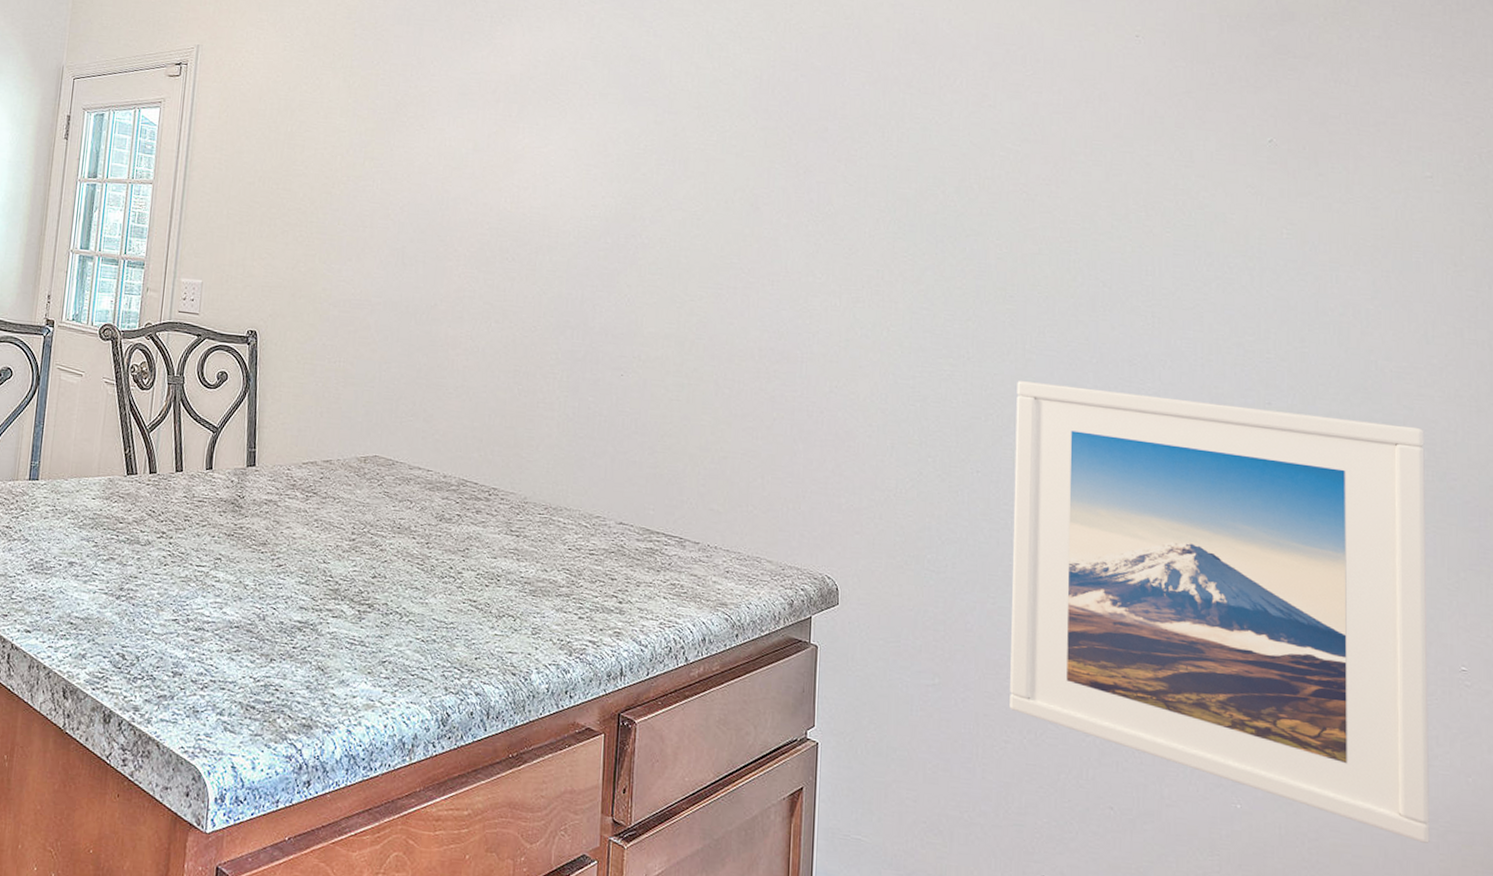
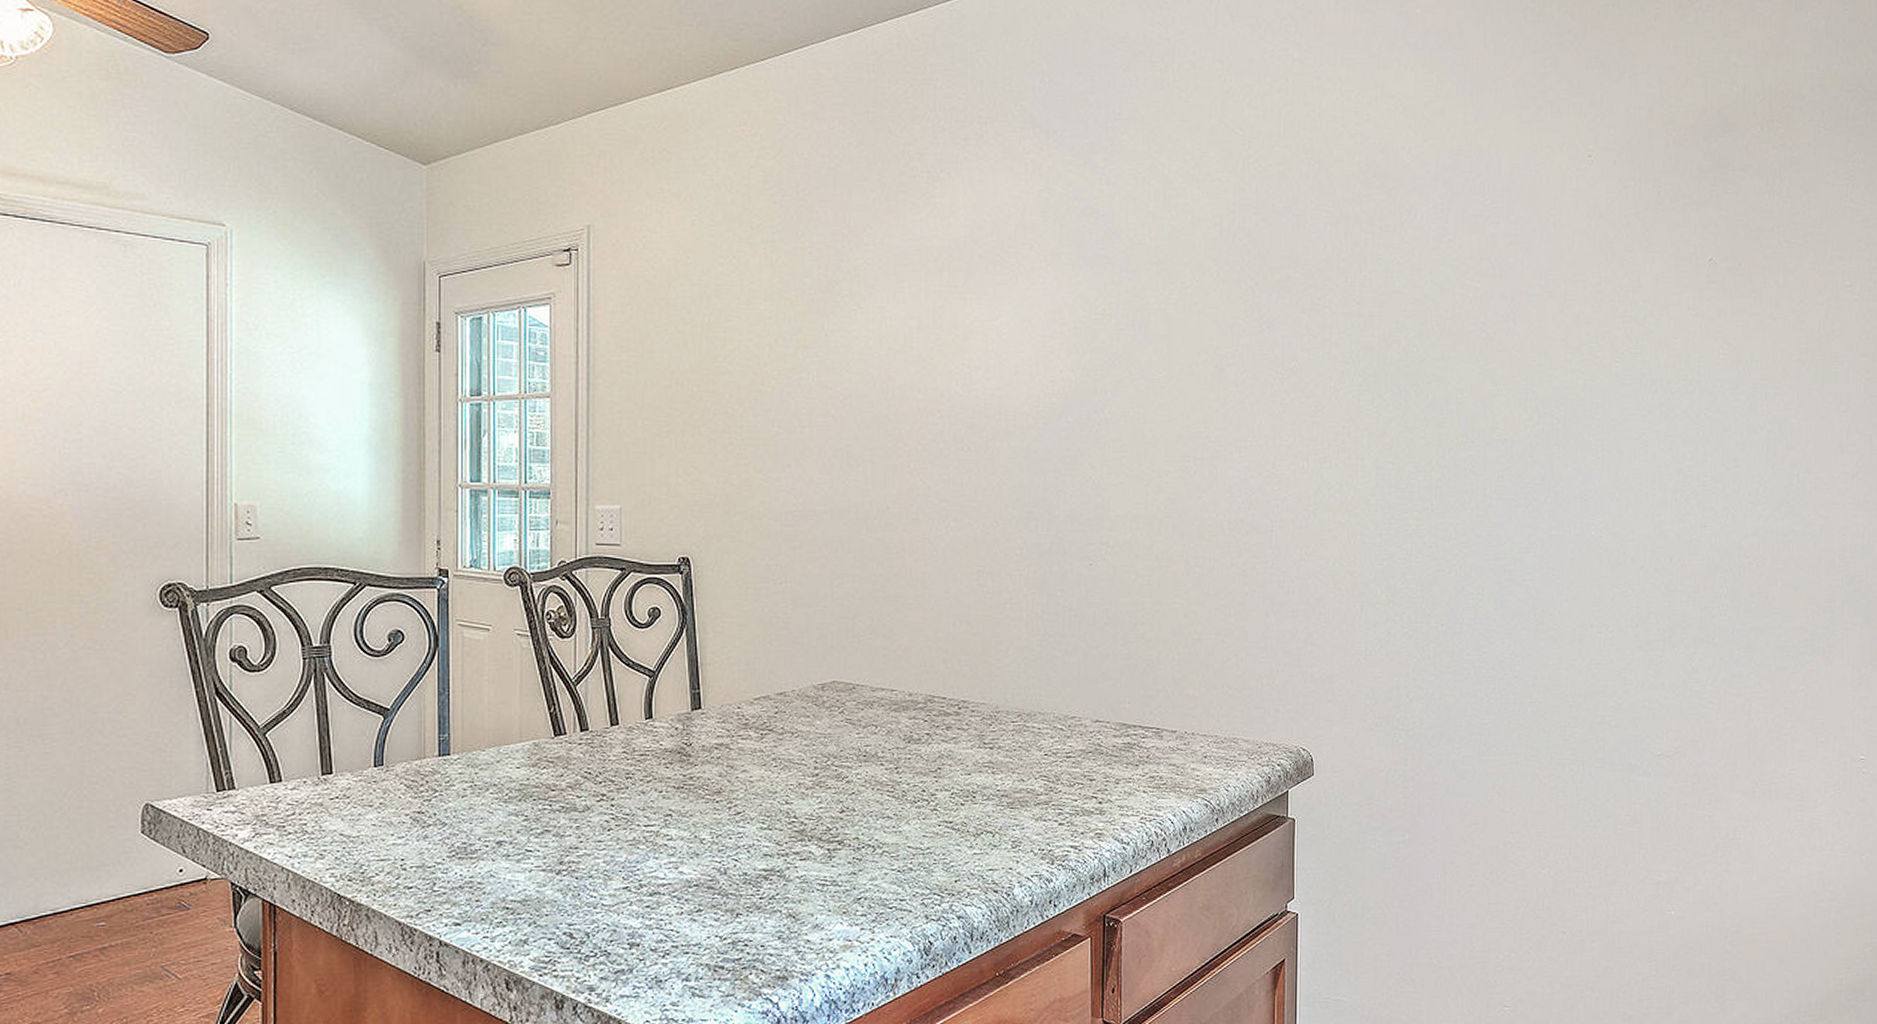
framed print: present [1009,380,1430,843] -> none [1474,527,1837,920]

